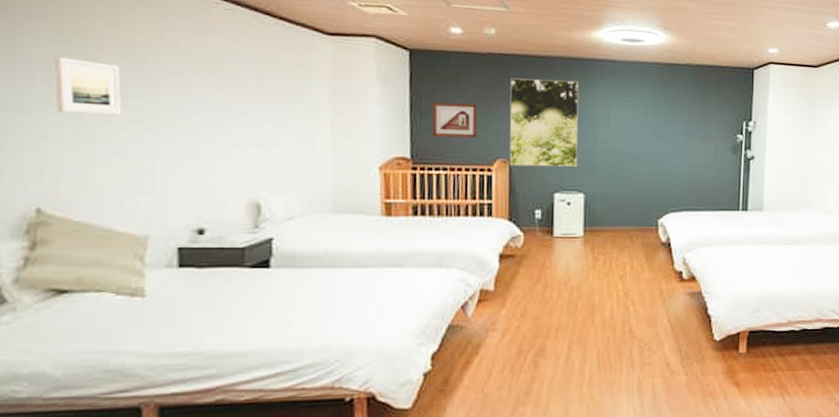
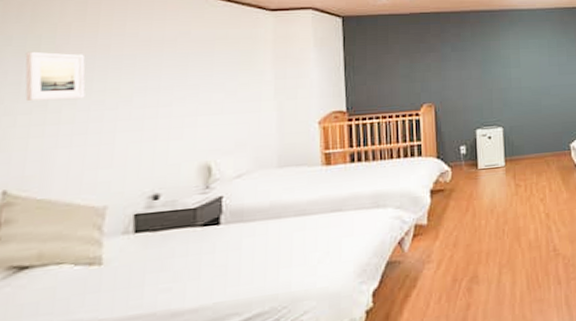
picture frame: present [432,101,478,138] -> none [364,58,405,91]
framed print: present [509,78,579,167] -> none [432,30,495,109]

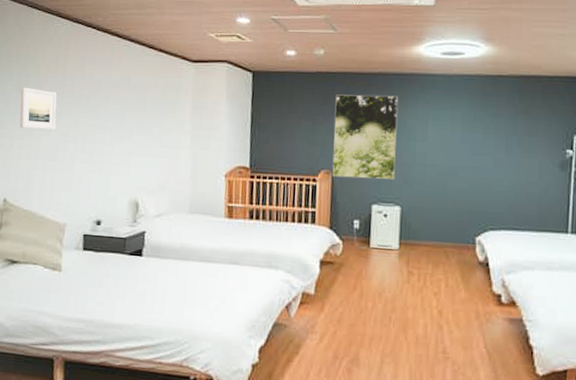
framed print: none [432,30,495,109] -> present [332,94,399,179]

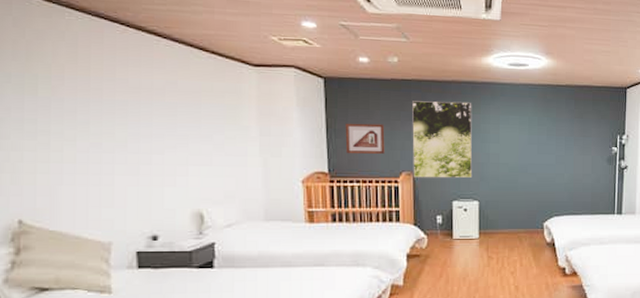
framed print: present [19,87,57,131] -> none [25,90,83,141]
picture frame: none [268,117,307,150] -> present [345,123,385,154]

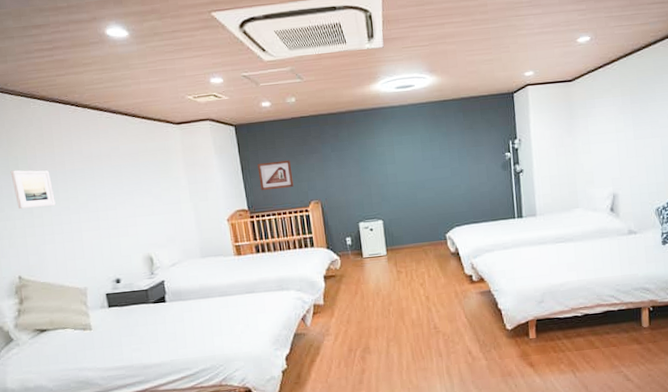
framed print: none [25,90,83,141] -> present [10,170,56,209]
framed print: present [412,101,473,178] -> none [312,129,374,205]

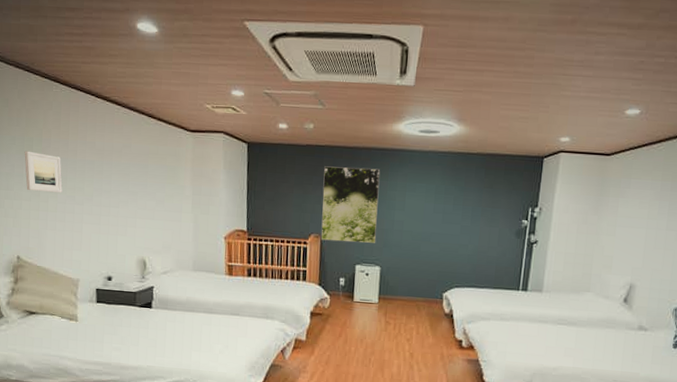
picture frame: present [257,160,294,191] -> none [263,185,298,216]
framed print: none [312,129,374,205] -> present [321,166,381,243]

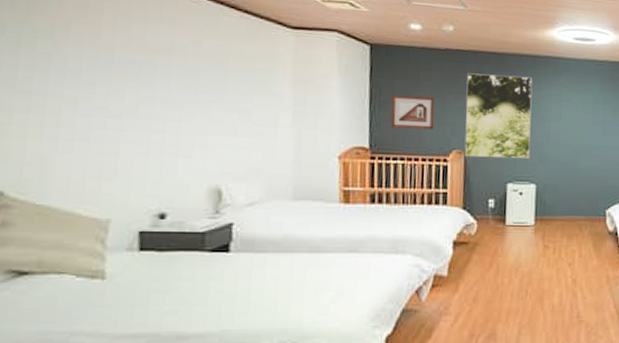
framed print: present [24,151,63,193] -> none [21,44,88,103]
picture frame: none [263,185,298,216] -> present [390,94,436,129]

